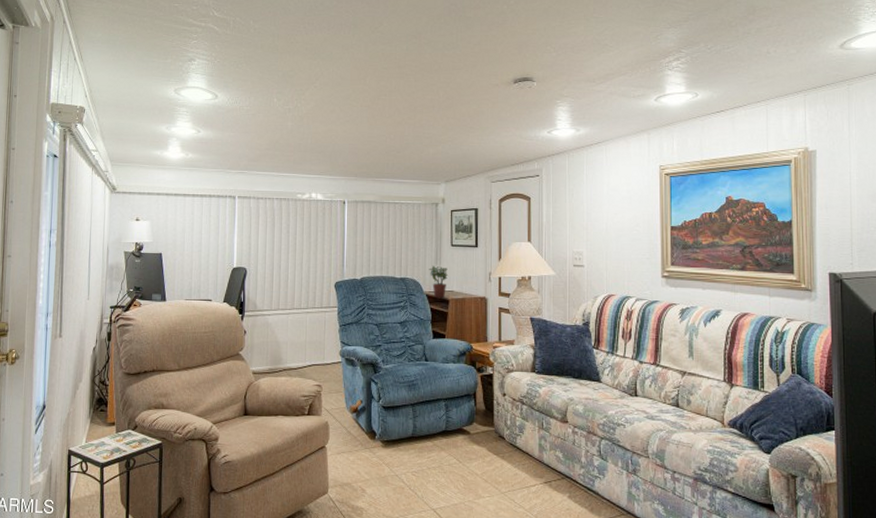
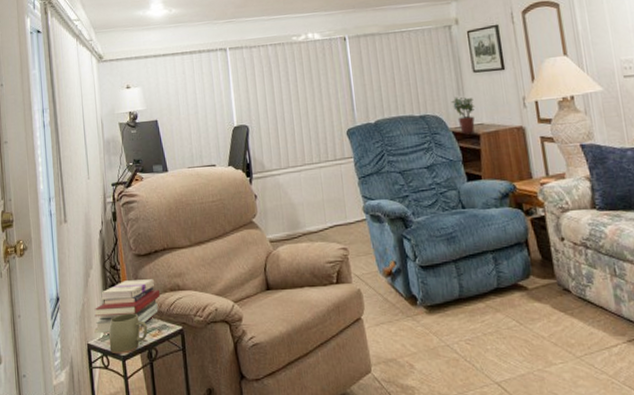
books: none [77,395,144,442] -> present [94,279,160,334]
mug: none [89,425,129,462] -> present [108,313,148,354]

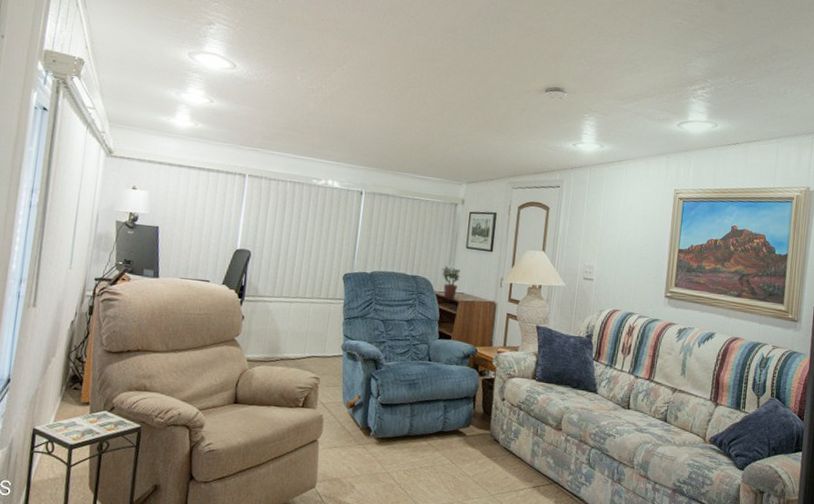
books: present [94,279,160,334] -> none [44,373,124,422]
mug: present [108,313,148,354] -> none [57,404,104,443]

